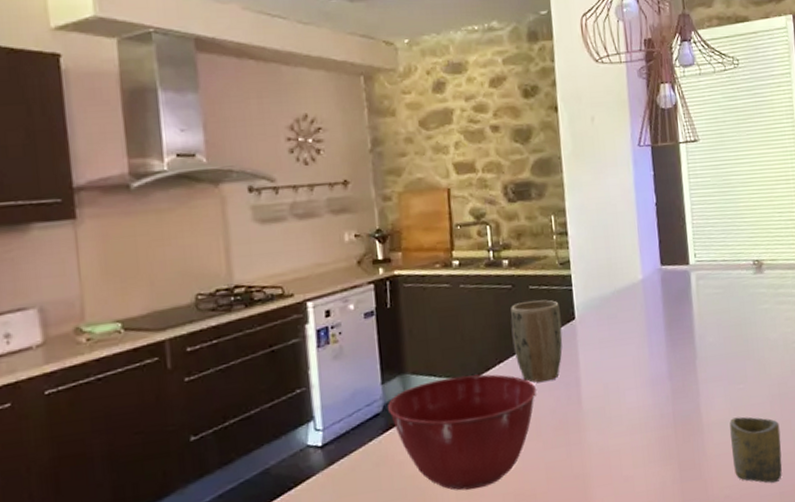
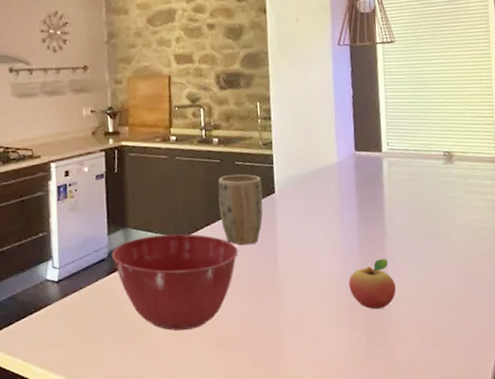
fruit: none [659,383,709,441] -> present [348,258,396,310]
cup: present [729,416,782,483] -> none [415,292,466,356]

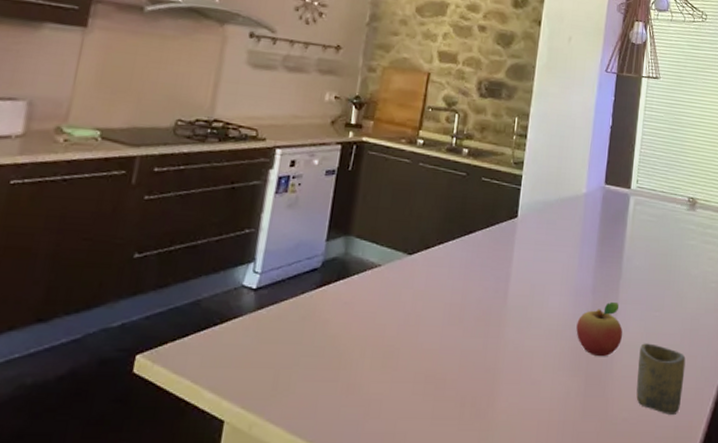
mixing bowl: present [112,233,238,331] -> none [326,247,468,363]
plant pot: present [218,174,263,245] -> none [455,191,506,271]
cup: none [415,292,466,356] -> present [636,343,686,415]

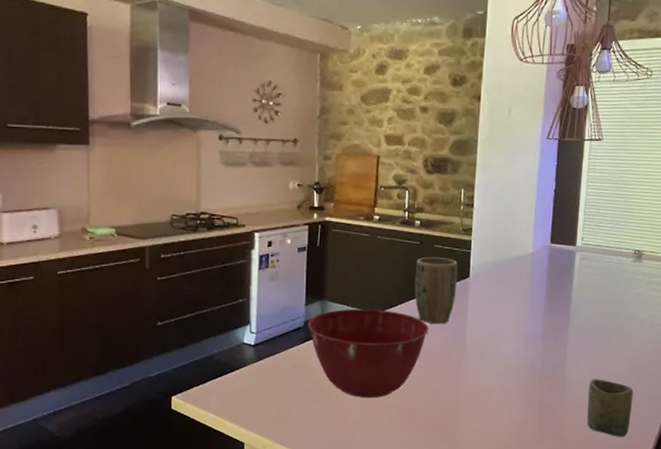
mixing bowl: none [326,247,468,363] -> present [308,308,428,399]
plant pot: none [455,191,506,271] -> present [414,257,458,324]
fruit: present [576,301,622,357] -> none [529,345,572,391]

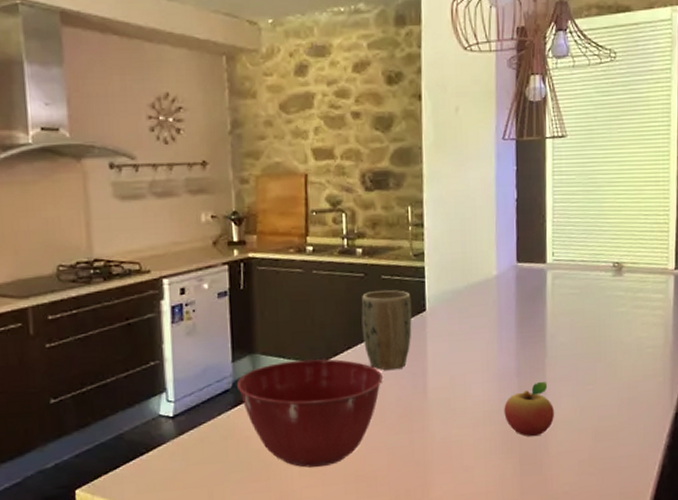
fruit: none [529,345,572,391] -> present [504,381,554,437]
cup: present [587,379,634,437] -> none [575,417,626,483]

